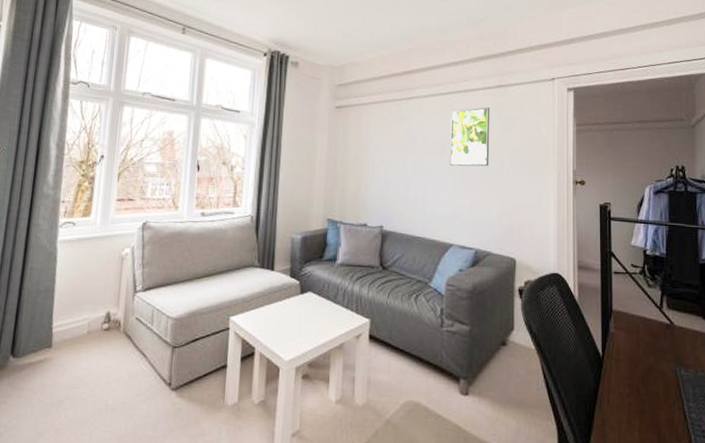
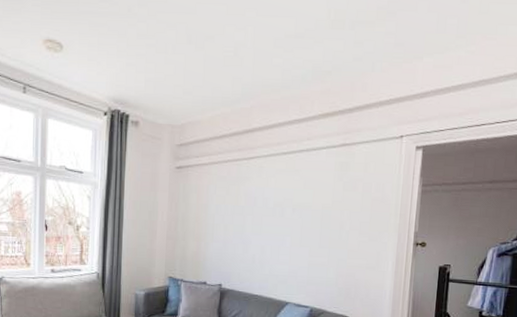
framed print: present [448,107,490,167] -> none [288,167,333,228]

